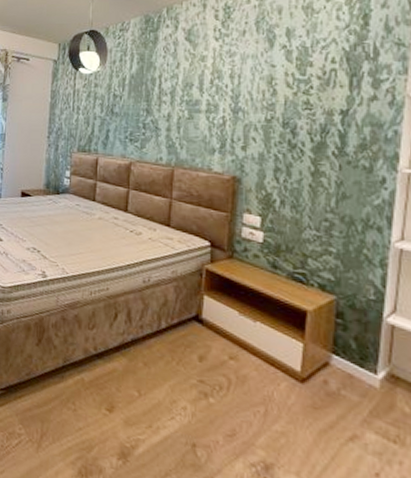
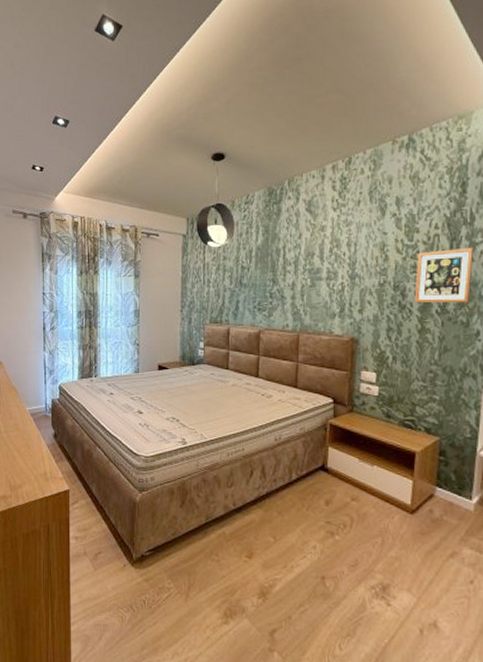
picture frame: none [307,84,379,146] -> present [414,247,474,304]

